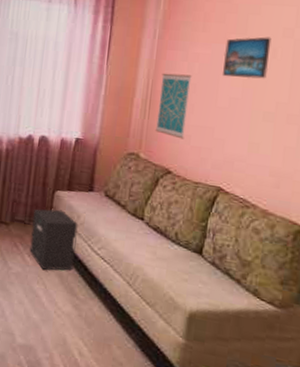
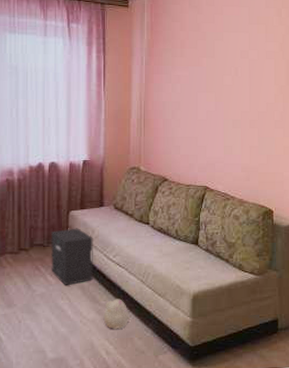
plush toy: none [80,296,110,331] -> present [103,299,130,329]
wall art: present [156,73,192,139] -> none [151,94,176,150]
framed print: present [223,37,272,79] -> none [199,58,233,94]

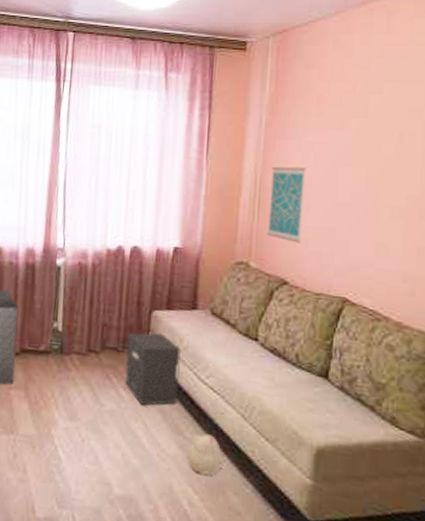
wall art: none [151,94,176,150] -> present [267,166,306,243]

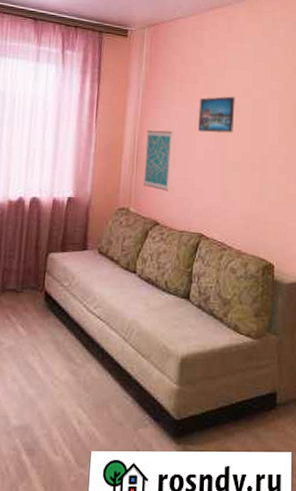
speaker: present [125,332,181,406] -> none [23,273,73,340]
plush toy: present [187,434,223,475] -> none [78,358,108,394]
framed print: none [342,119,397,170] -> present [198,96,235,134]

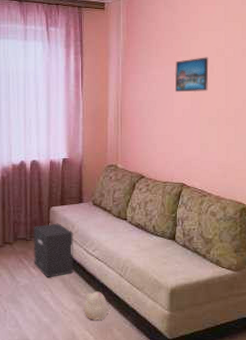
speaker: none [23,273,73,340] -> present [33,223,73,278]
plush toy: none [78,358,108,394] -> present [84,291,109,320]
wall art: present [143,130,173,191] -> none [128,94,152,148]

